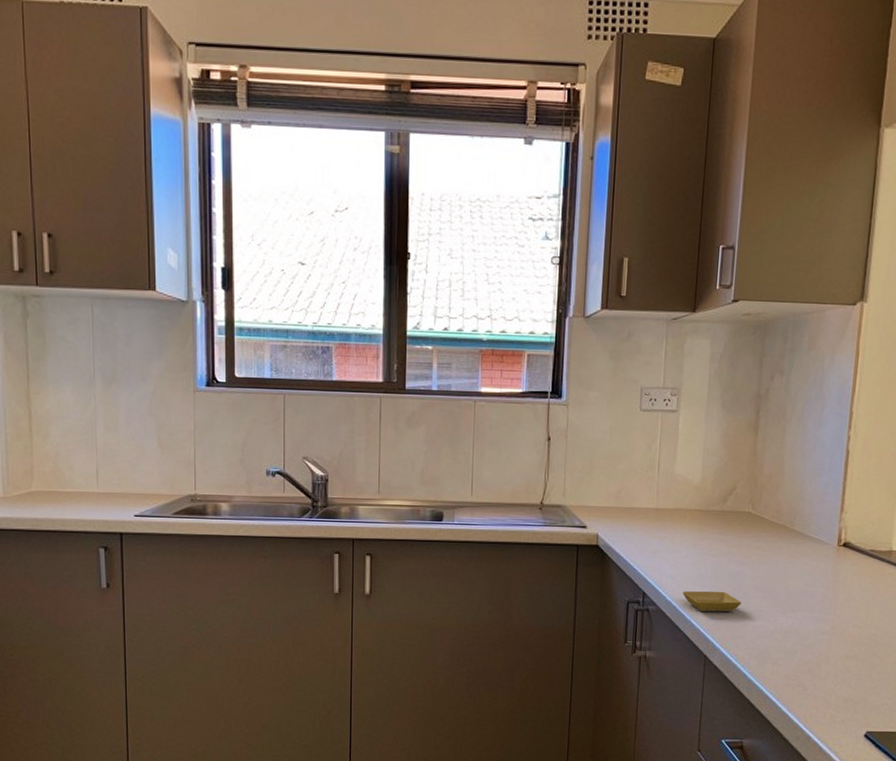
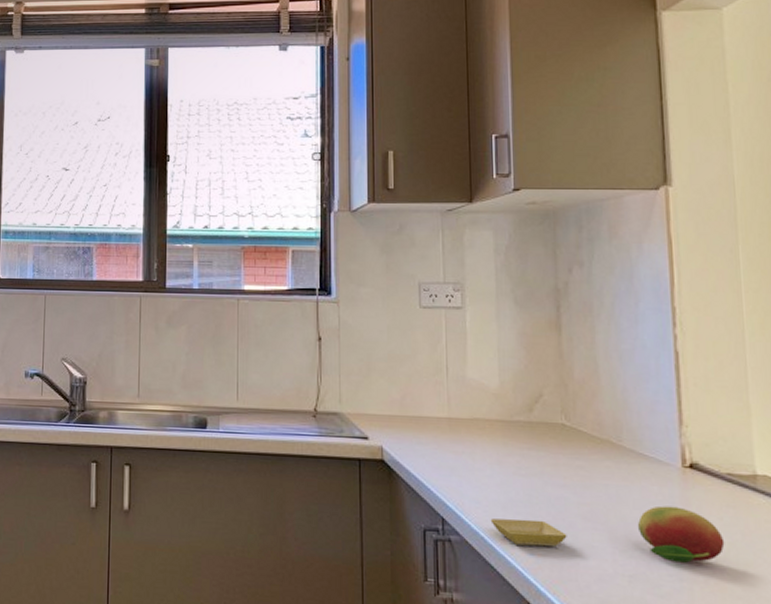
fruit: none [796,577,860,620] -> present [637,505,725,563]

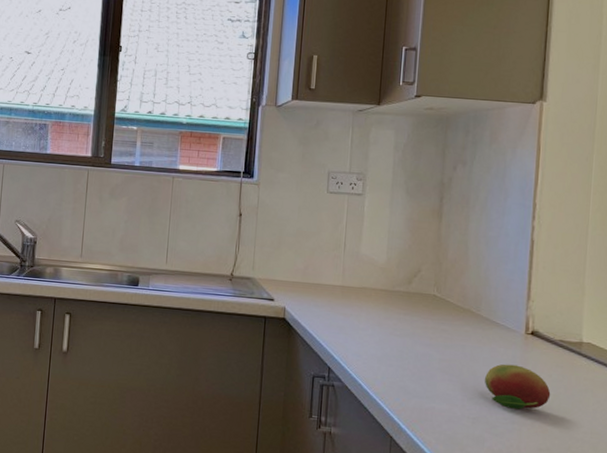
saucer: present [490,518,567,547] -> none [367,369,428,394]

